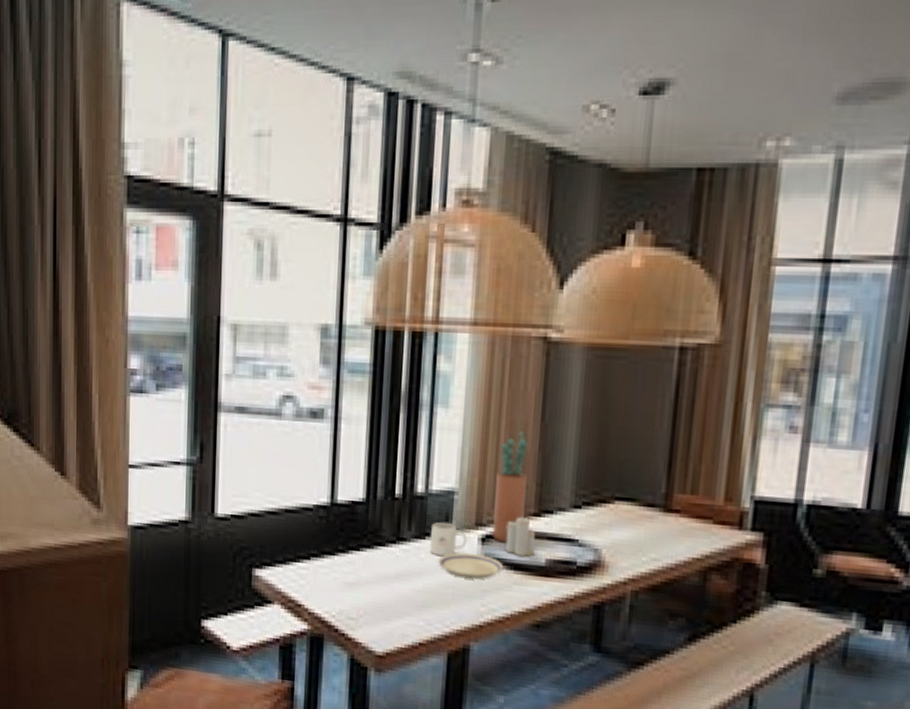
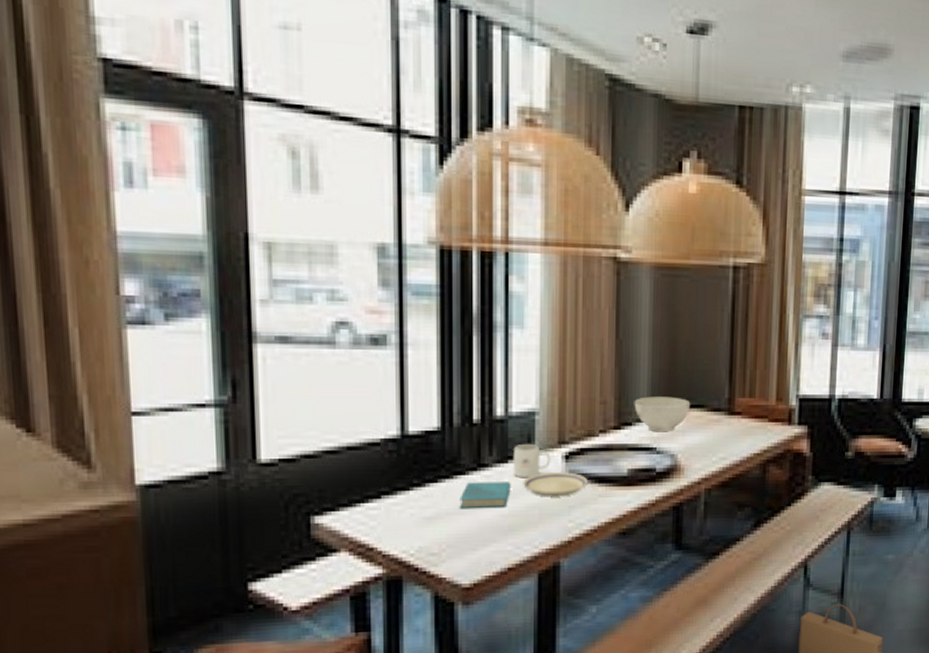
book: none [378,554,427,582] -> present [459,482,511,508]
vase: present [491,427,528,544] -> none [574,345,606,459]
candle: present [505,516,535,557] -> none [589,430,617,469]
bowl: none [556,484,621,525] -> present [634,396,691,432]

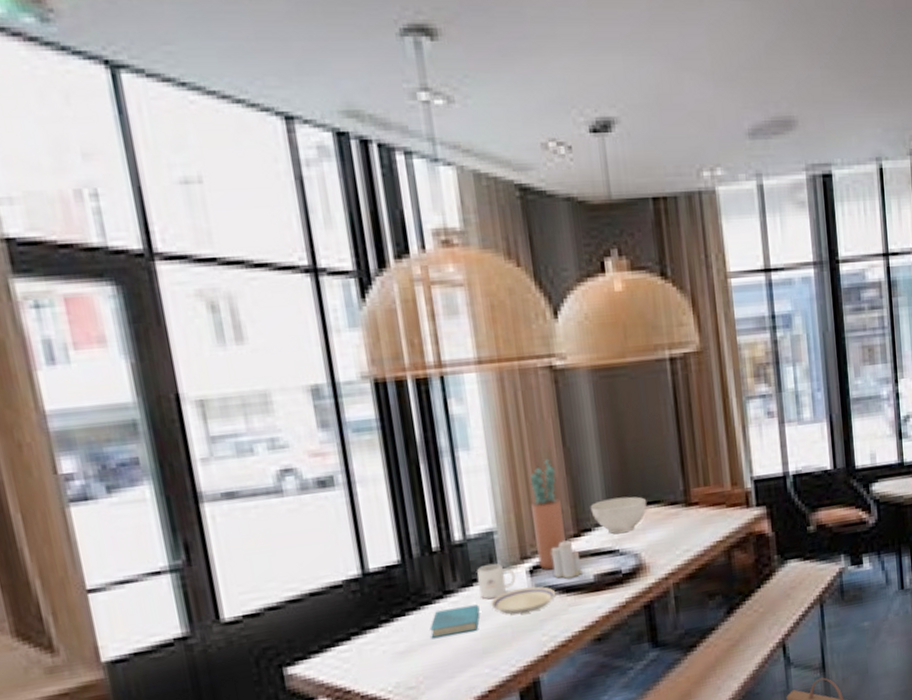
vase: none [574,345,606,459] -> present [529,455,566,571]
candle: none [589,430,617,469] -> present [550,539,583,579]

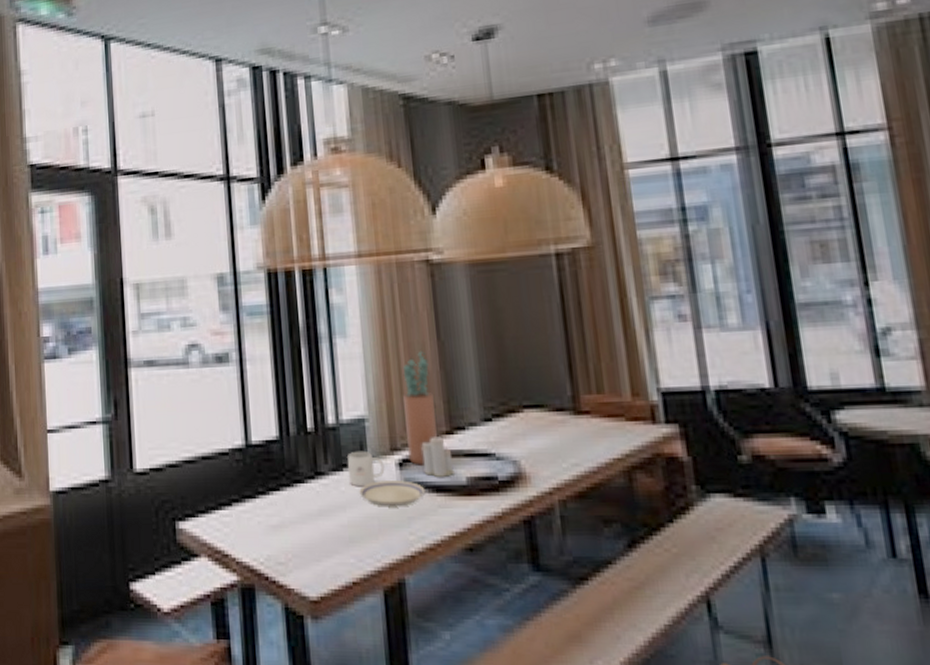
book: present [430,604,480,638] -> none [301,490,348,517]
bowl: present [590,496,647,534] -> none [464,397,529,436]

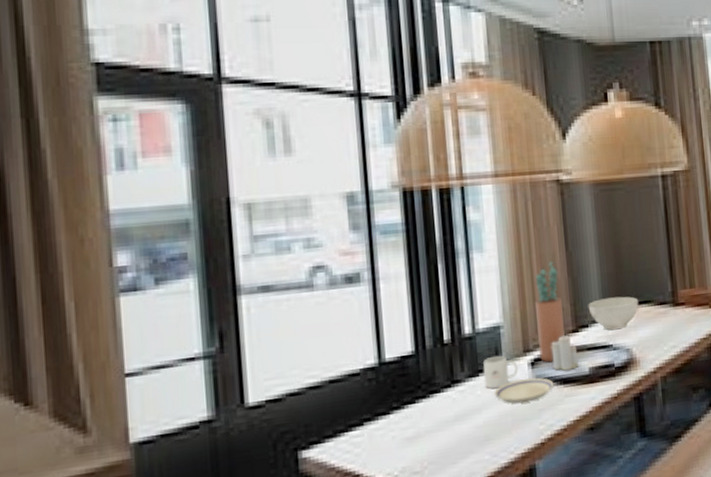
bowl: none [464,397,529,436] -> present [588,296,639,330]

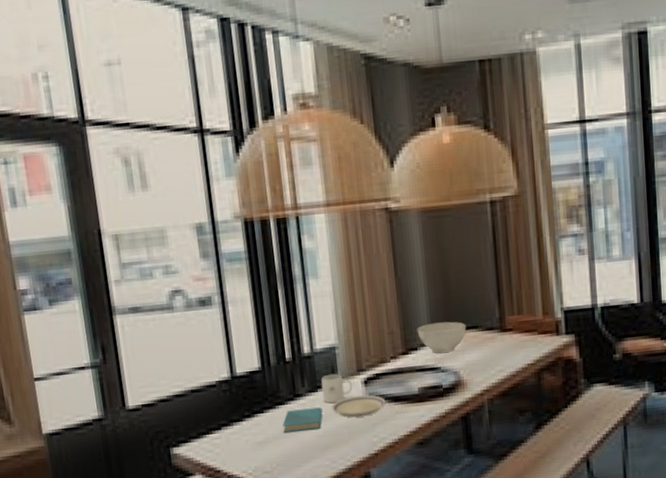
book: none [437,394,484,425] -> present [282,407,323,433]
vase: present [535,258,565,364] -> none [366,284,395,383]
candle: present [551,334,579,371] -> none [382,356,409,390]

